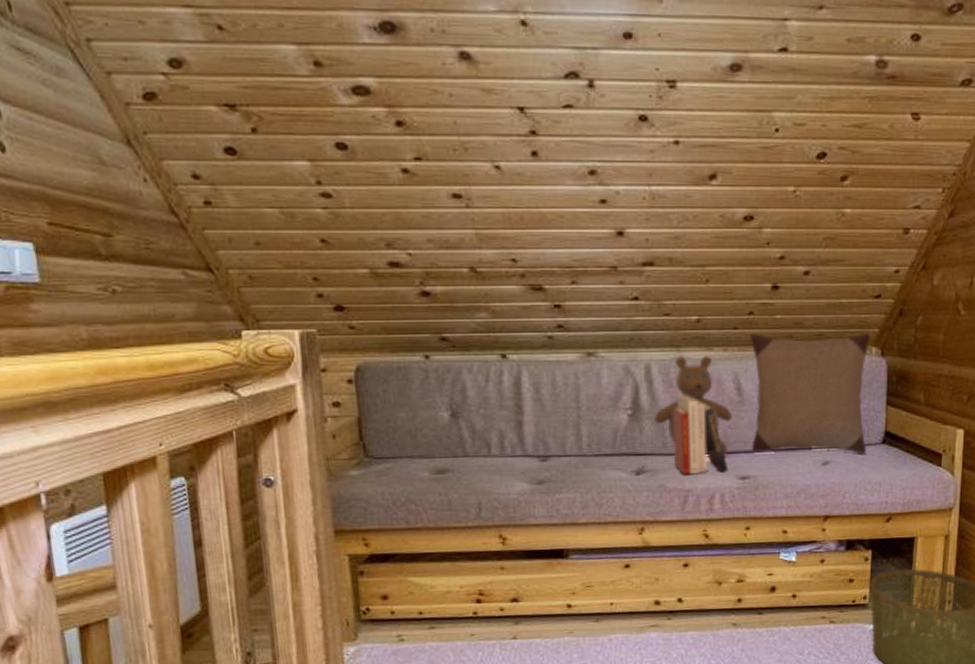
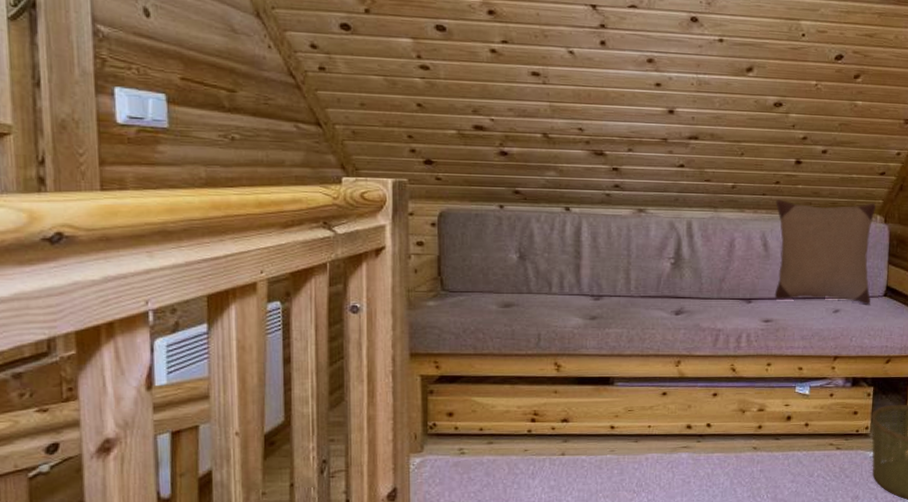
teddy bear: present [654,356,733,457] -> none [693,216,760,302]
books: present [673,394,729,475] -> none [708,248,754,317]

